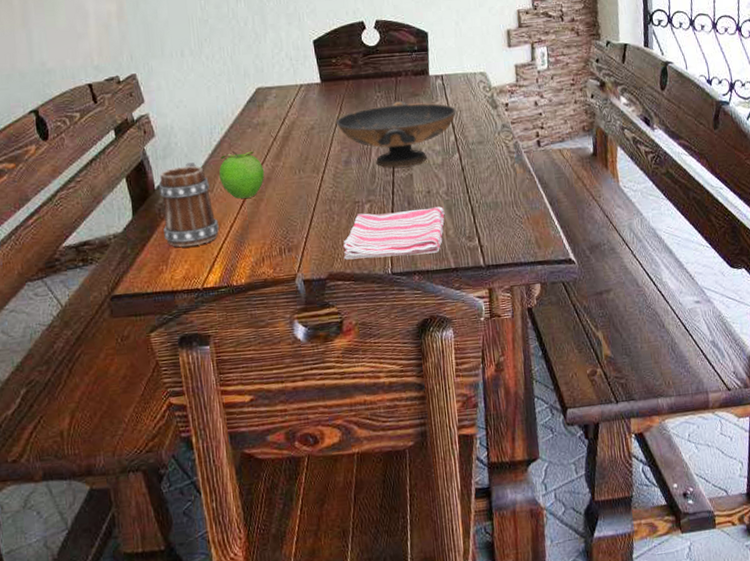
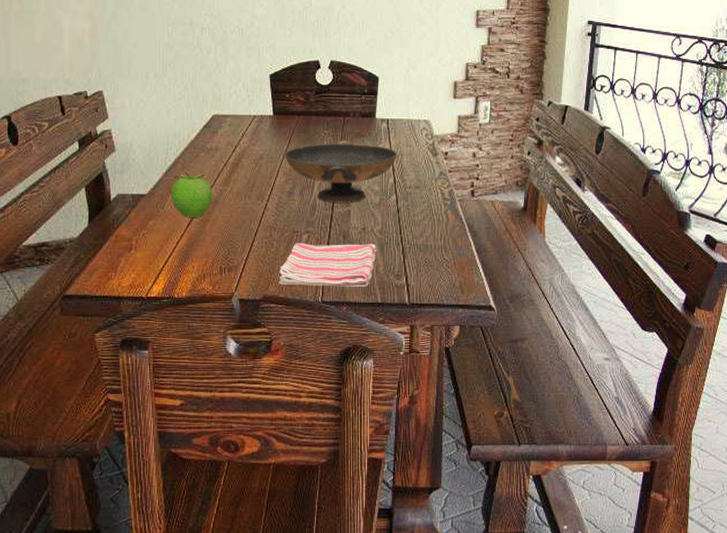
mug: present [158,162,220,247] -> none [114,179,167,258]

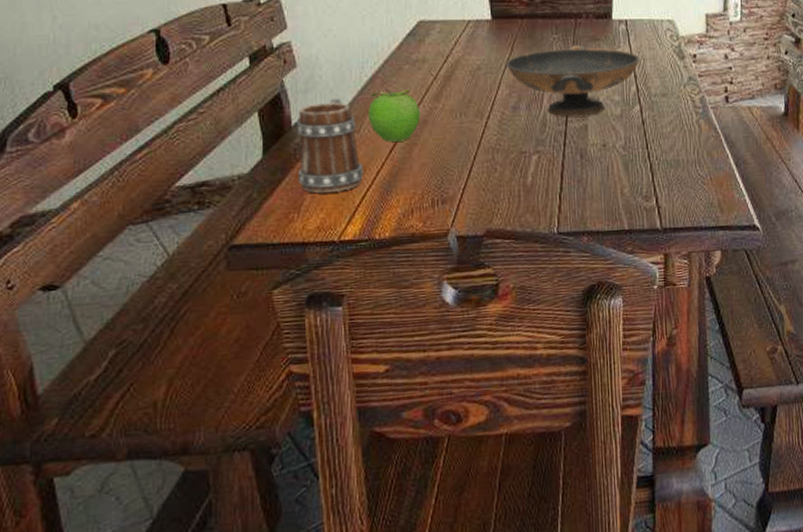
mug: none [114,179,167,258] -> present [296,99,364,194]
dish towel: present [279,243,377,287] -> none [505,162,621,216]

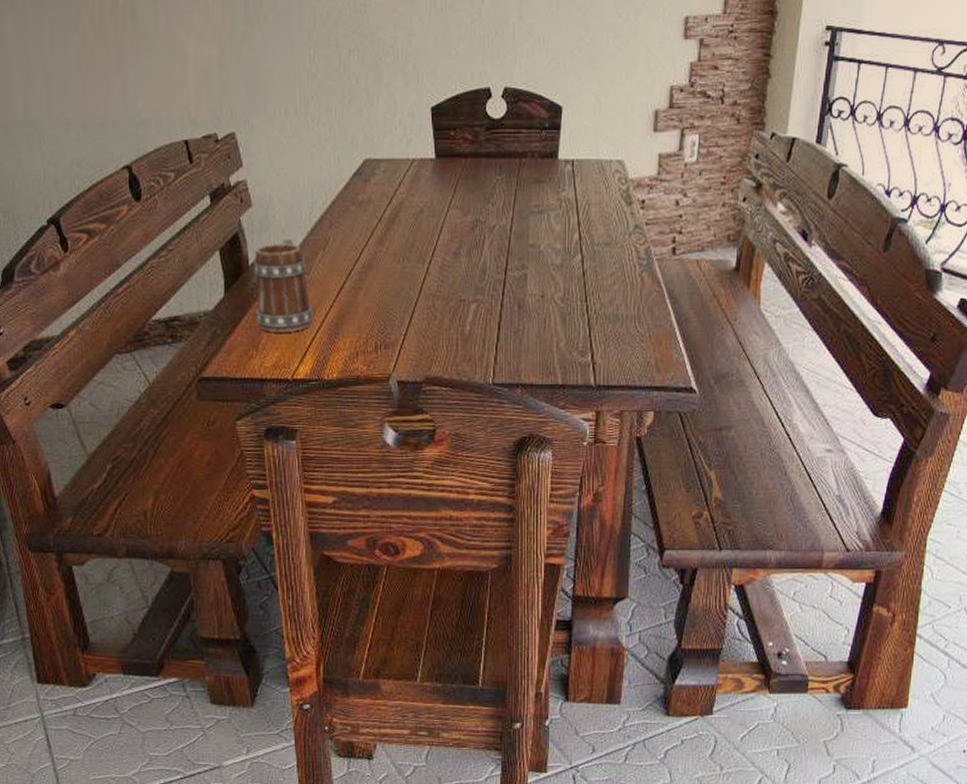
fruit: present [367,88,421,142] -> none [317,229,366,285]
decorative bowl: present [506,44,640,117] -> none [449,186,584,265]

